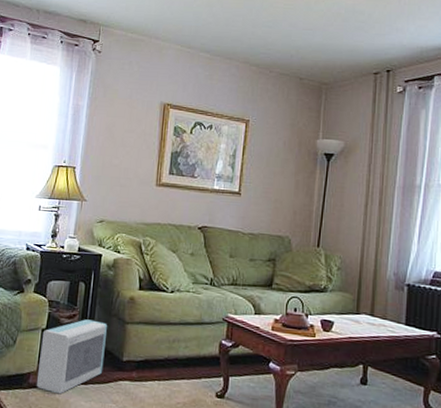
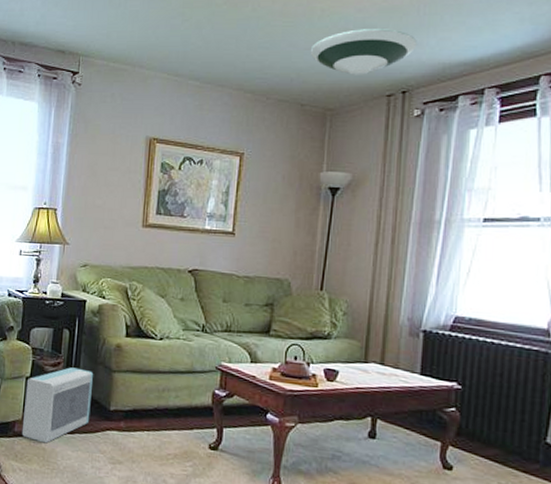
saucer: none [307,14,399,55] -> present [310,29,417,75]

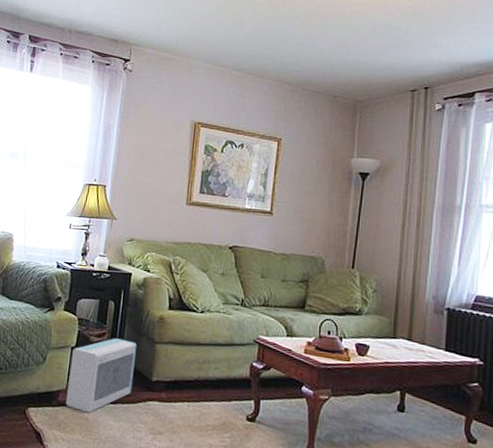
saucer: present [310,29,417,75] -> none [341,30,437,72]

